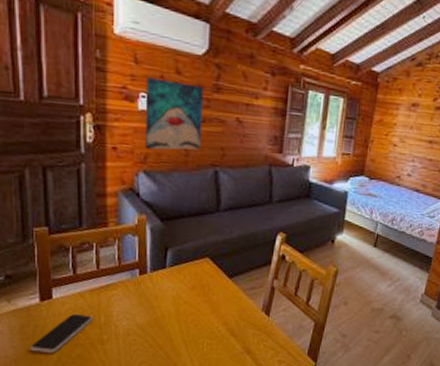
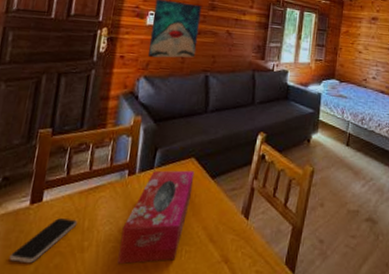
tissue box: none [139,270,211,355] -> present [117,170,195,265]

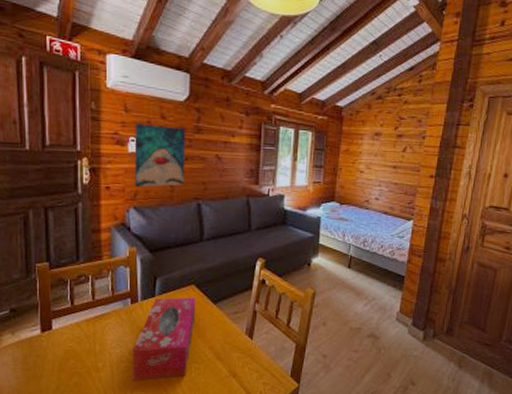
smartphone: present [9,218,78,263] -> none [31,344,89,382]

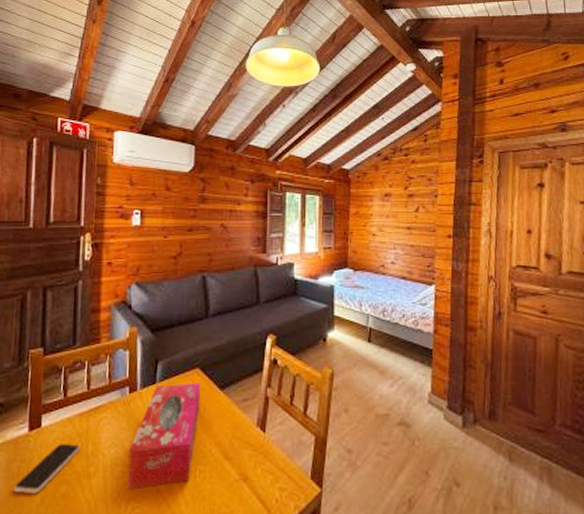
smartphone: none [31,344,89,382] -> present [13,444,81,493]
wall art: present [134,123,186,188] -> none [137,196,191,262]

